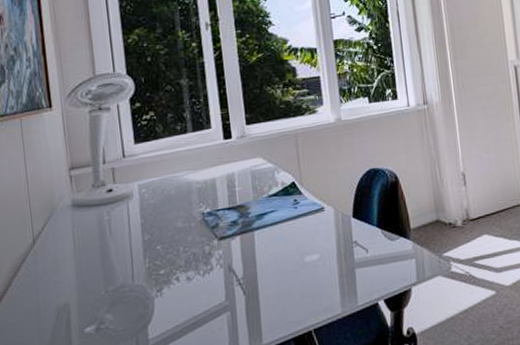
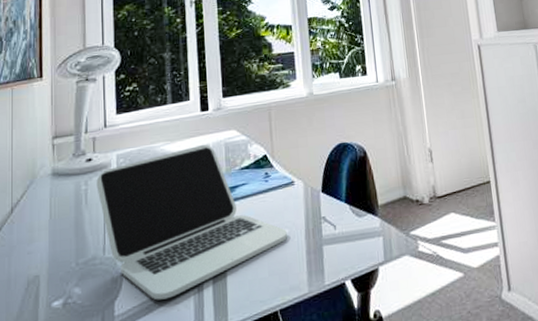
laptop: none [119,173,320,324] -> present [96,145,288,300]

